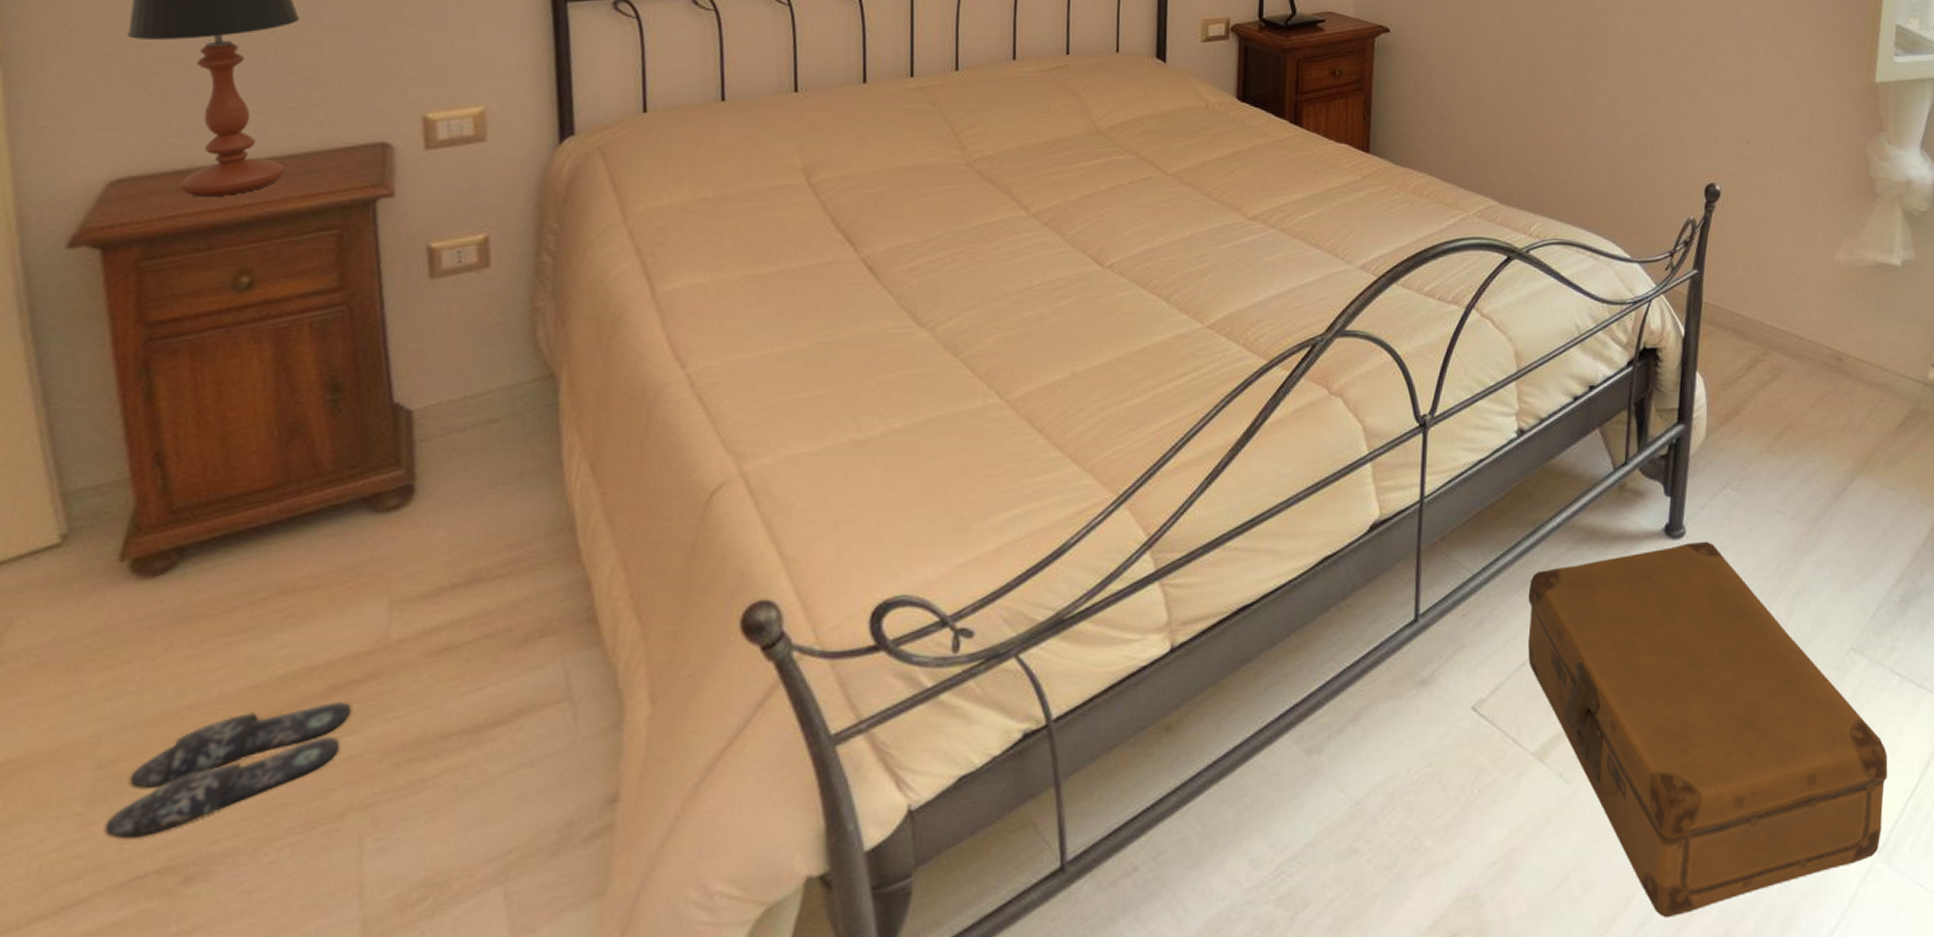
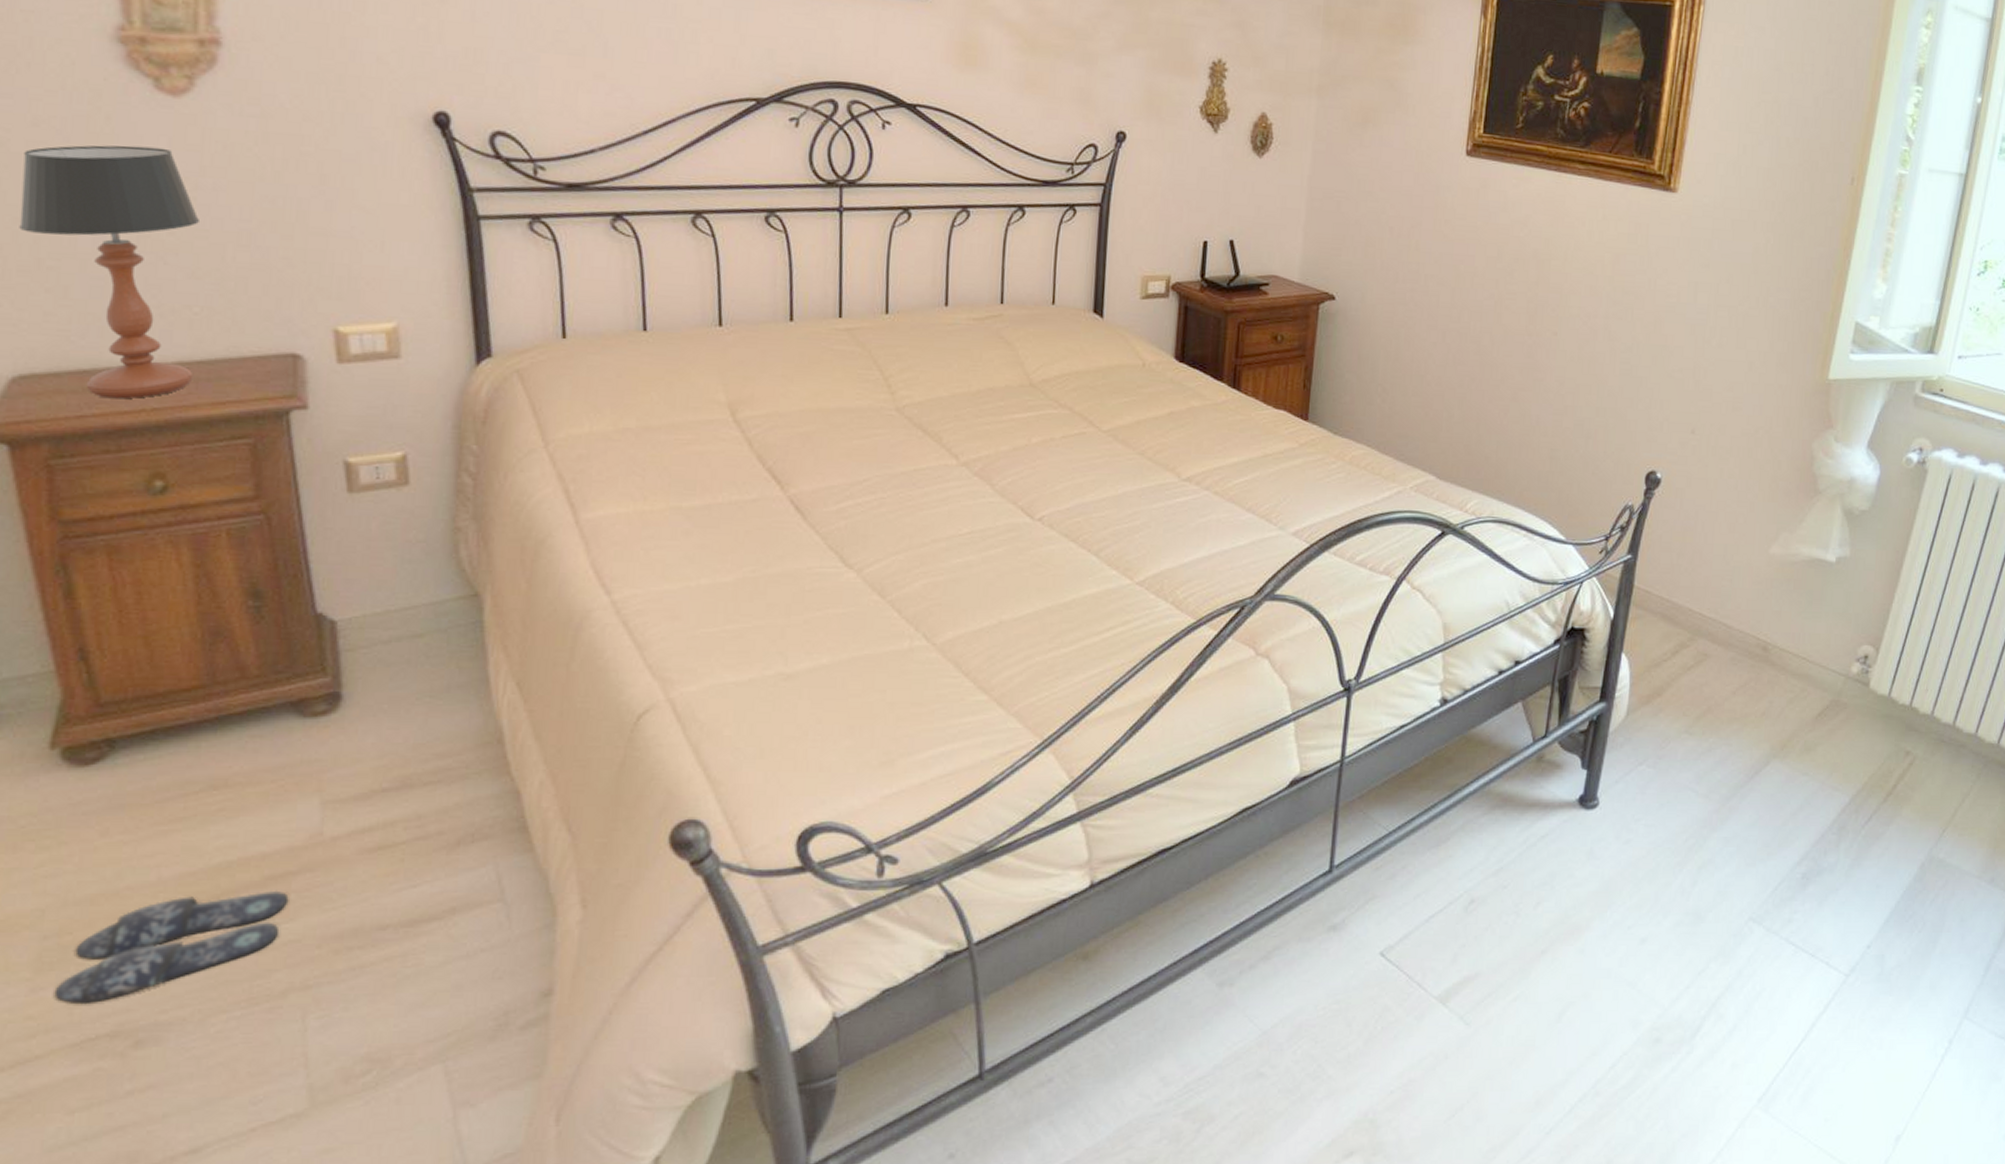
suitcase: present [1528,541,1888,918] -> none [1437,813,1775,1148]

